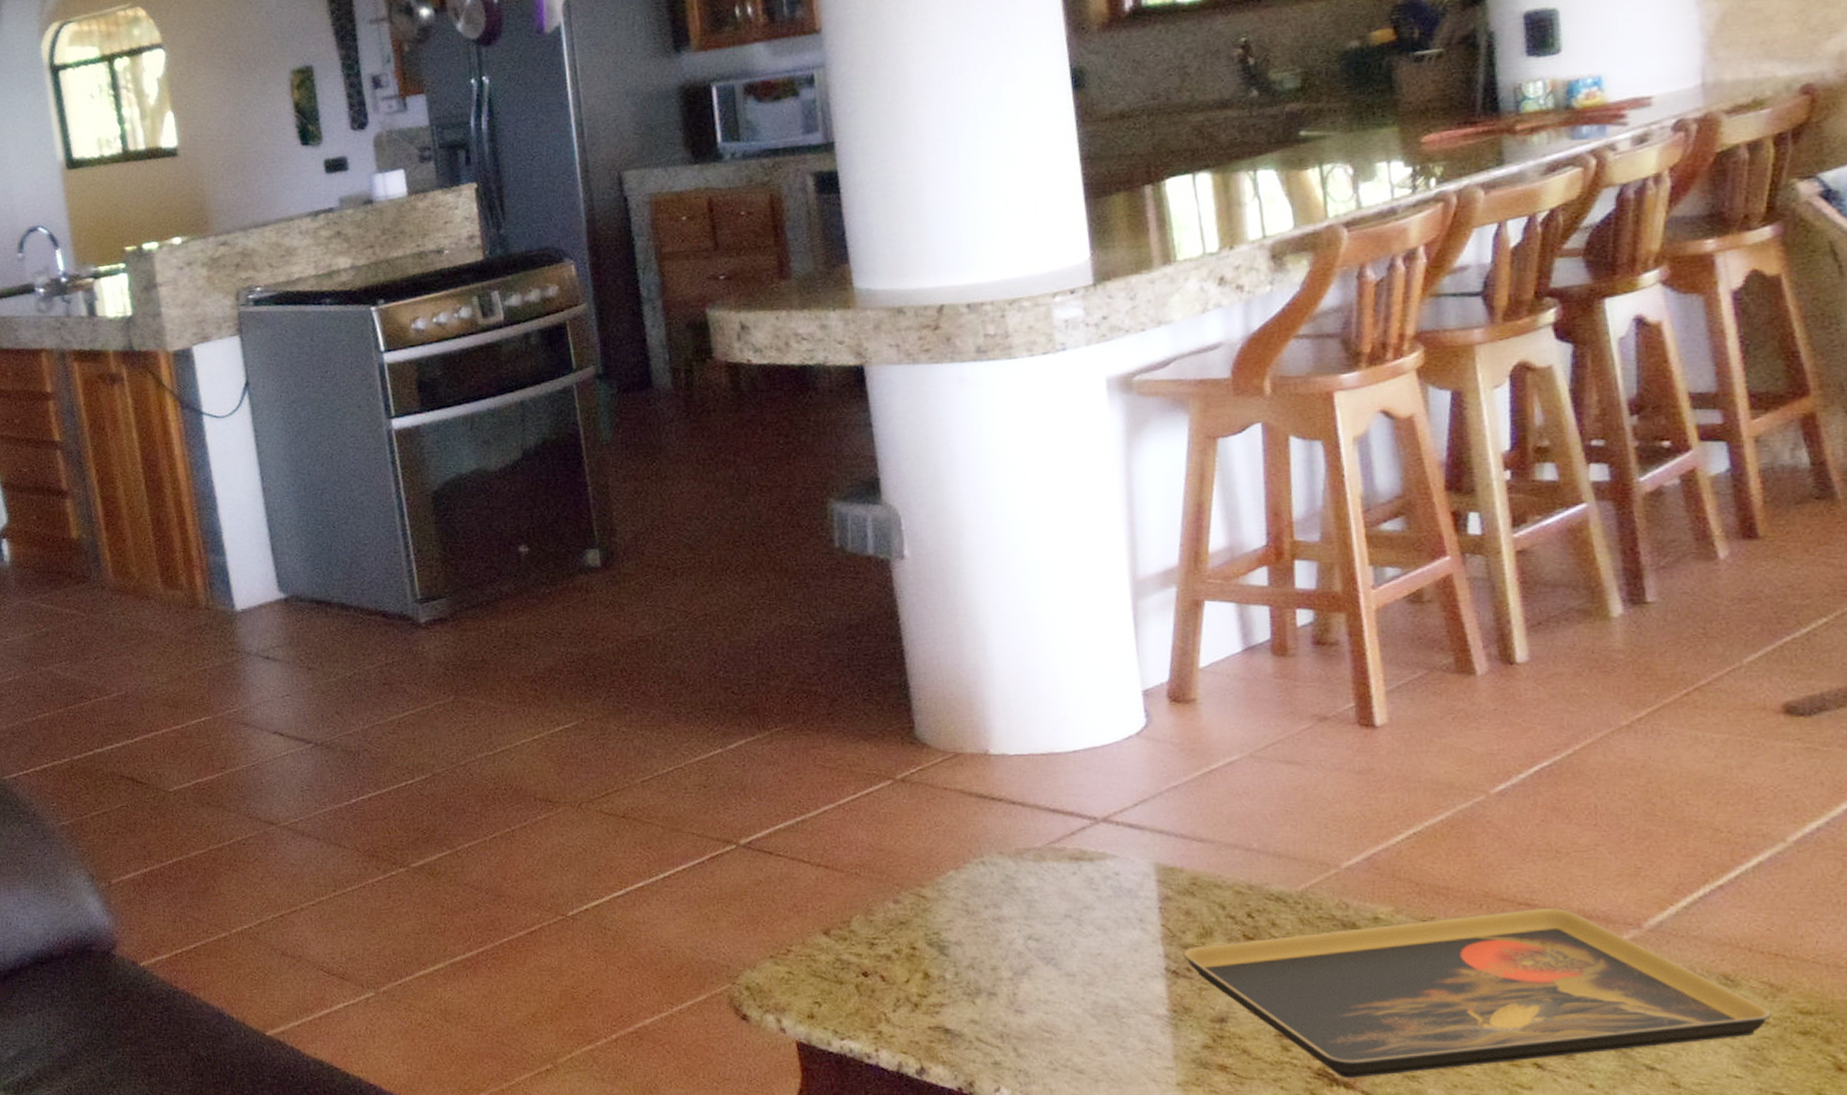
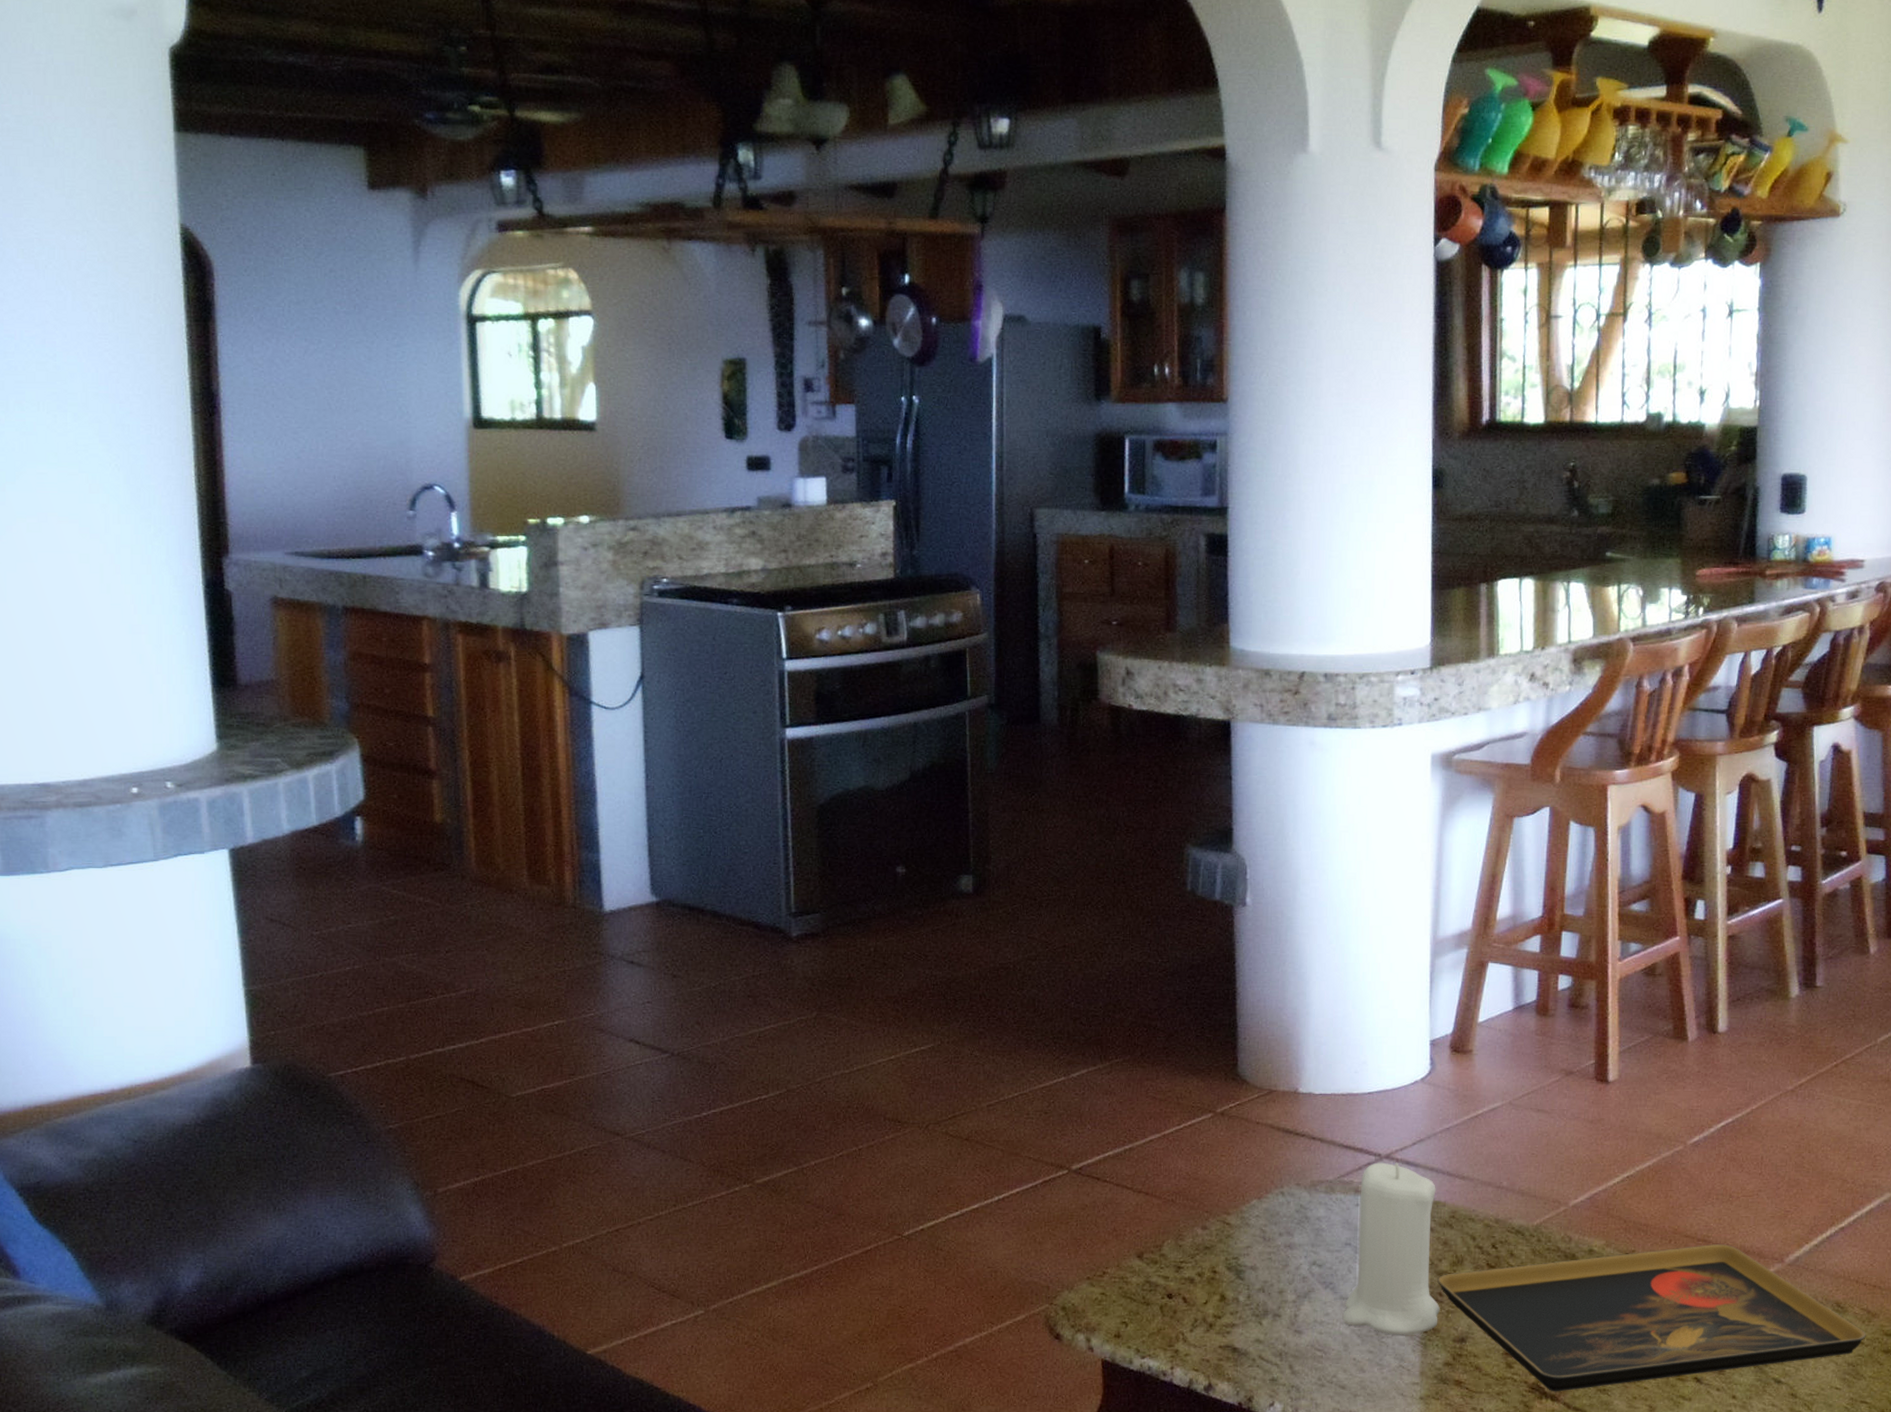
candle: none [1070,825,1190,1015] -> present [1342,1162,1440,1335]

